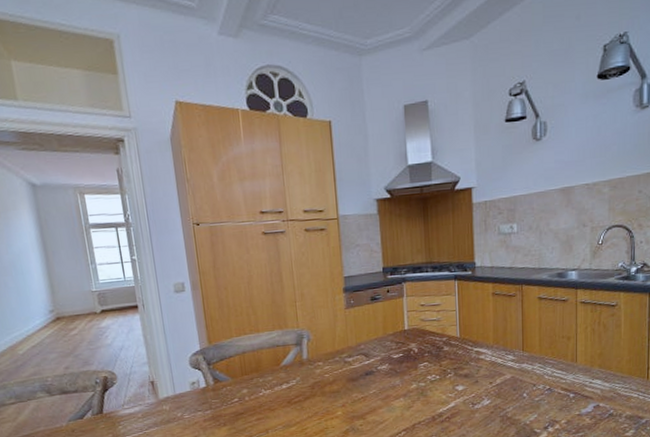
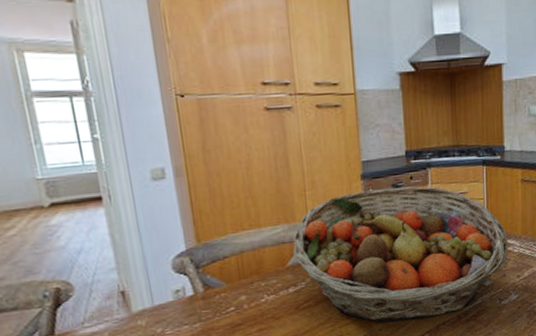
fruit basket: none [285,298,481,419] -> present [293,186,509,323]

